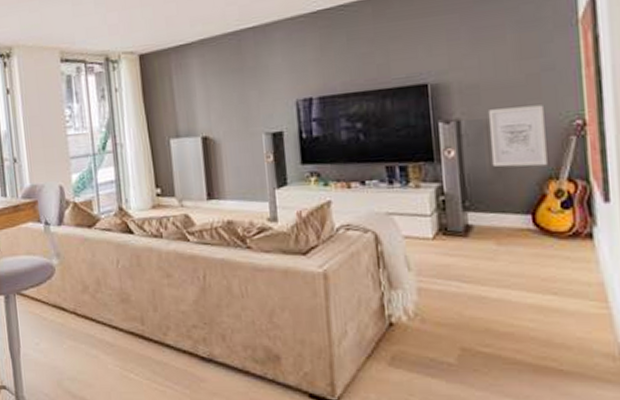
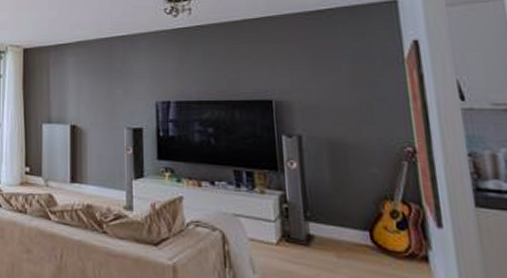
wall art: present [487,105,548,167] -> none [326,129,382,187]

